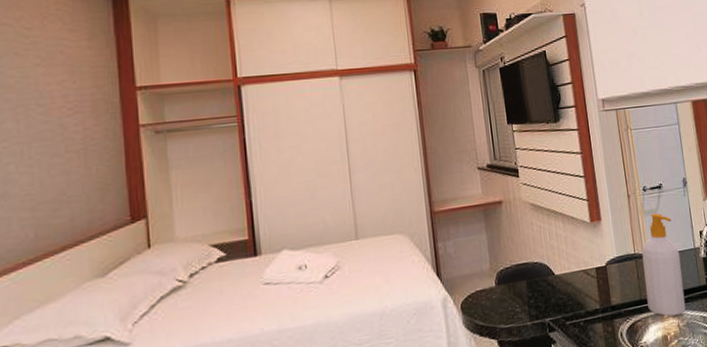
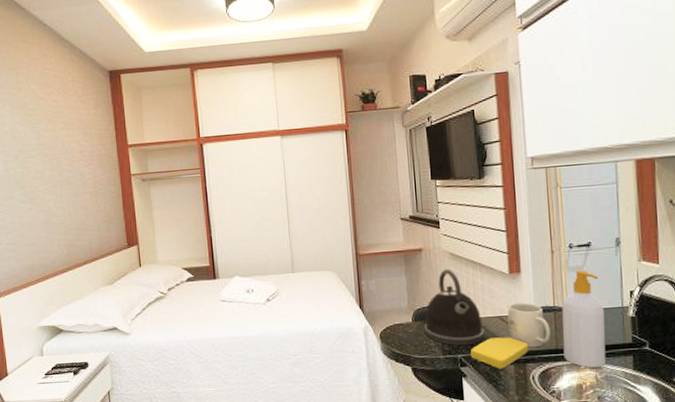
kettle: none [508,221,571,309] -> present [424,269,485,346]
sponge: none [558,292,615,330] -> present [471,337,529,369]
mug: none [591,252,634,301] -> present [507,303,551,347]

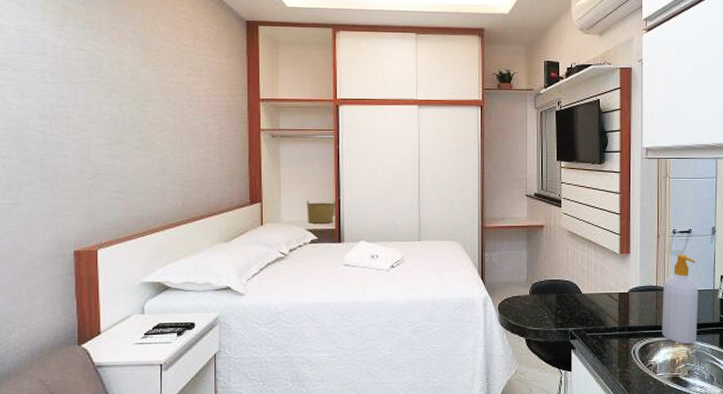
basket: none [179,238,209,262] -> present [306,200,336,224]
kettle: present [424,269,485,346] -> none [540,246,595,320]
sponge: present [471,337,529,369] -> none [581,313,632,343]
mug: present [507,303,551,347] -> none [615,282,652,323]

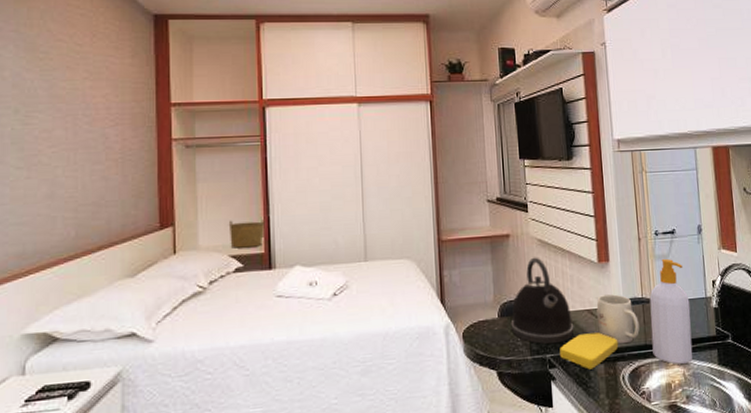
kettle: none [540,246,595,320] -> present [510,257,574,345]
sponge: none [581,313,632,343] -> present [560,332,619,370]
mug: none [615,282,652,323] -> present [596,294,640,343]

